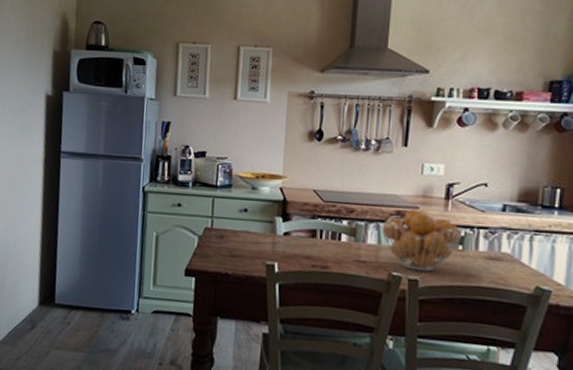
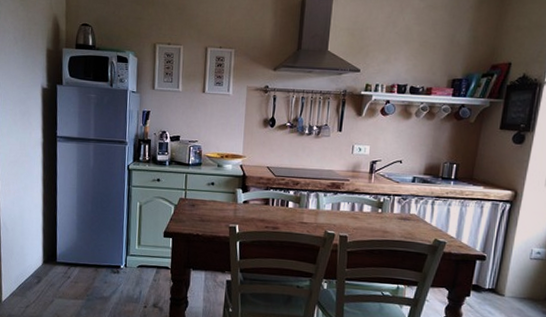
fruit basket: present [381,209,461,272] -> none [320,181,381,230]

